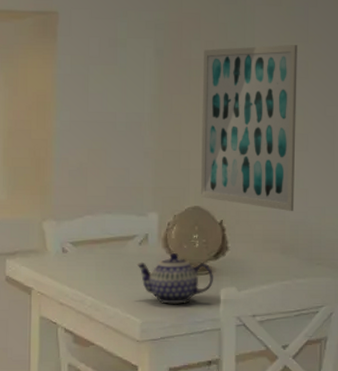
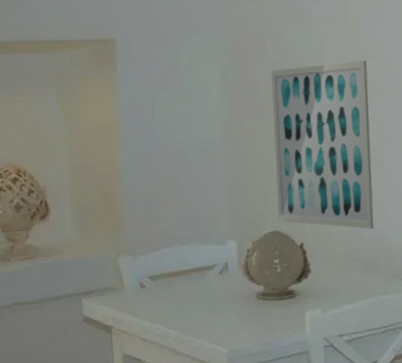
teapot: present [137,252,213,304] -> none [218,279,298,331]

